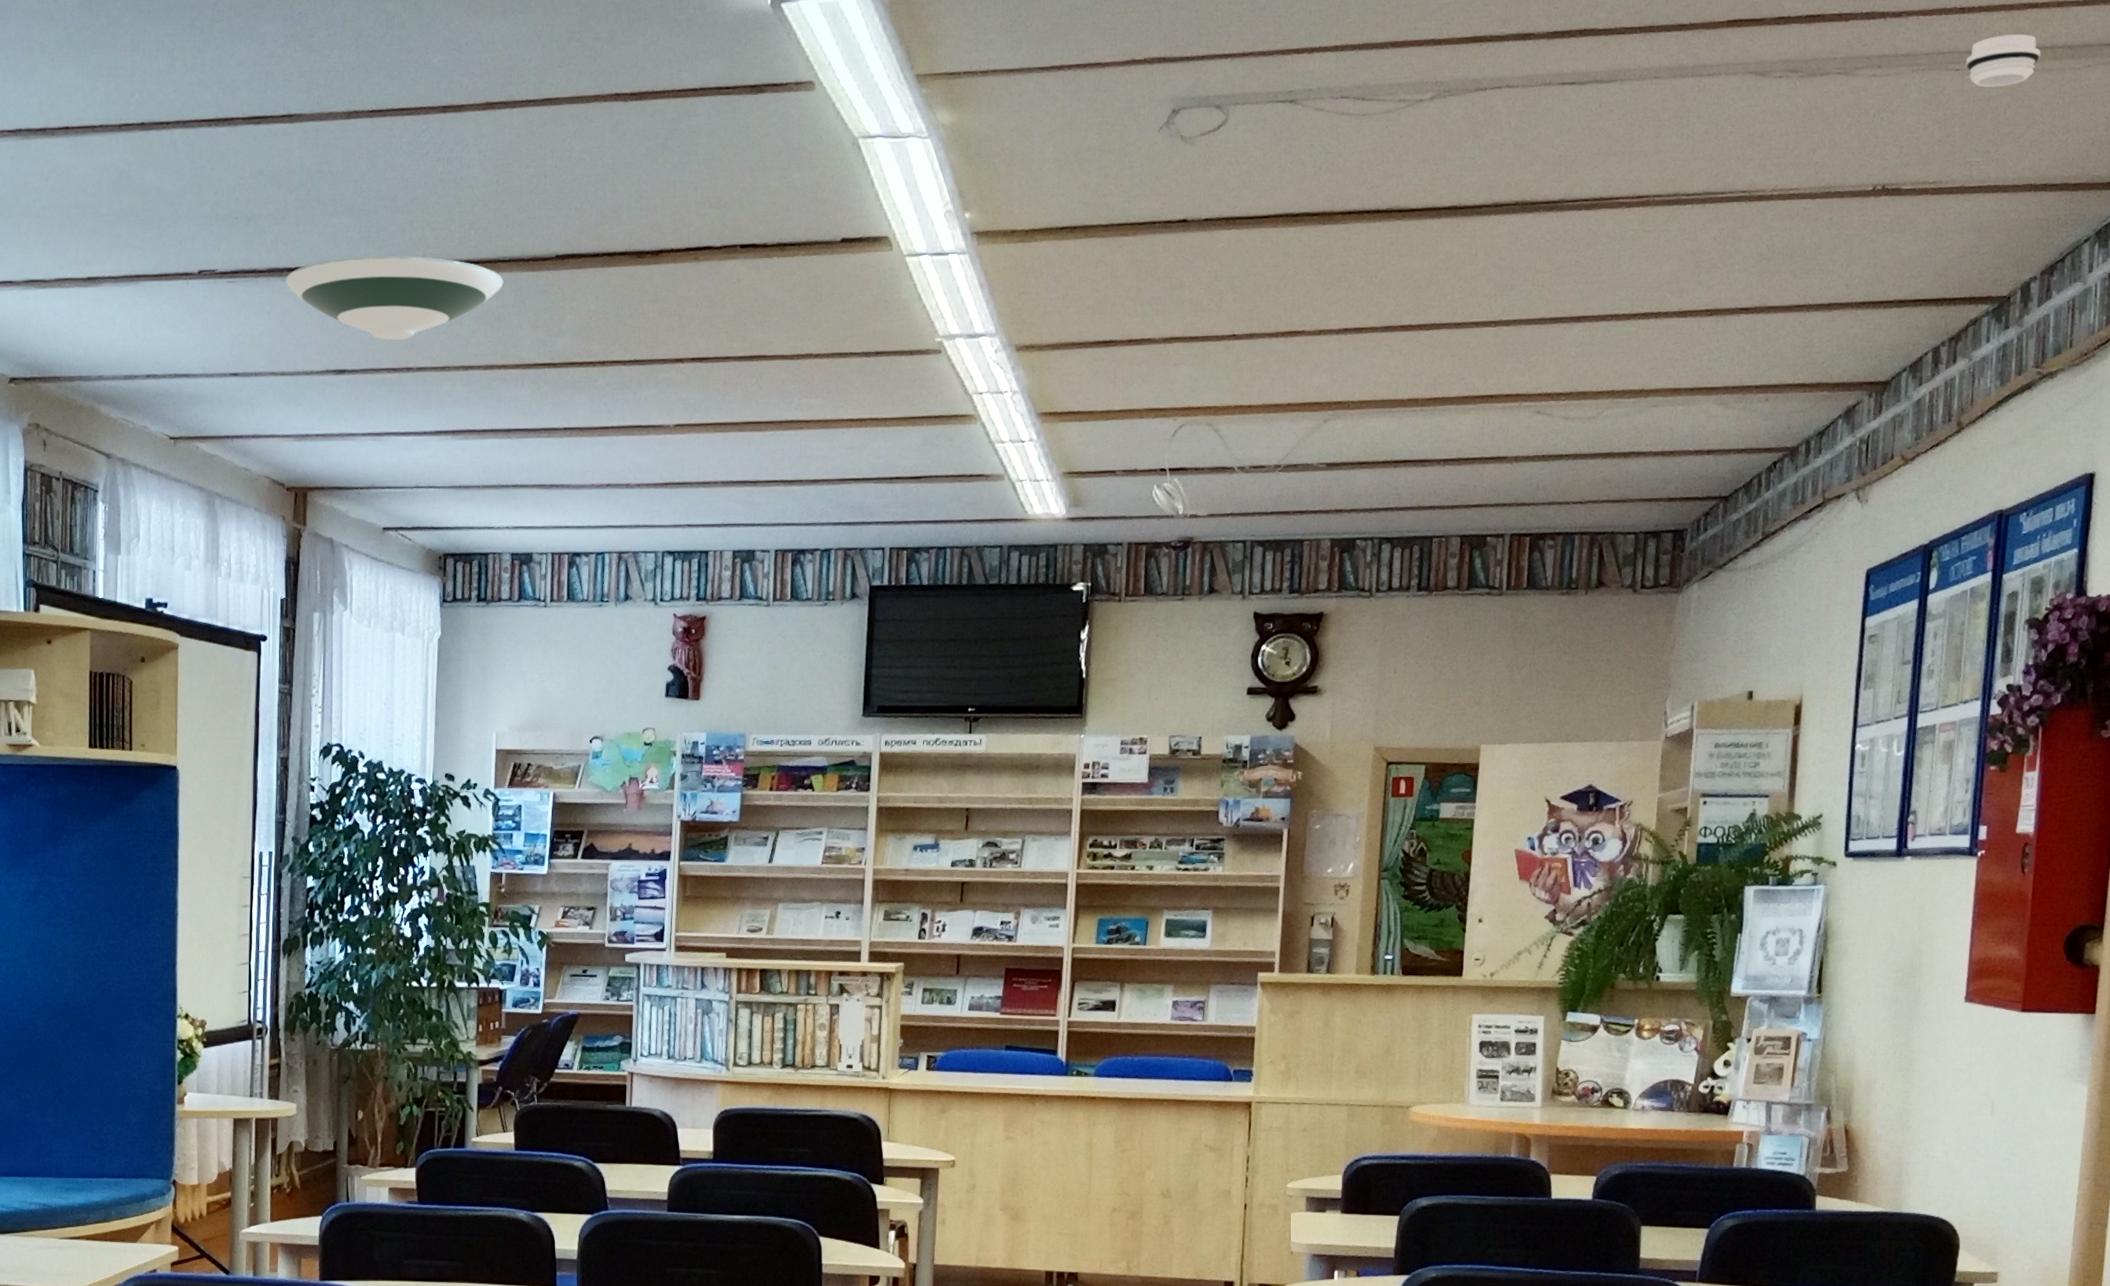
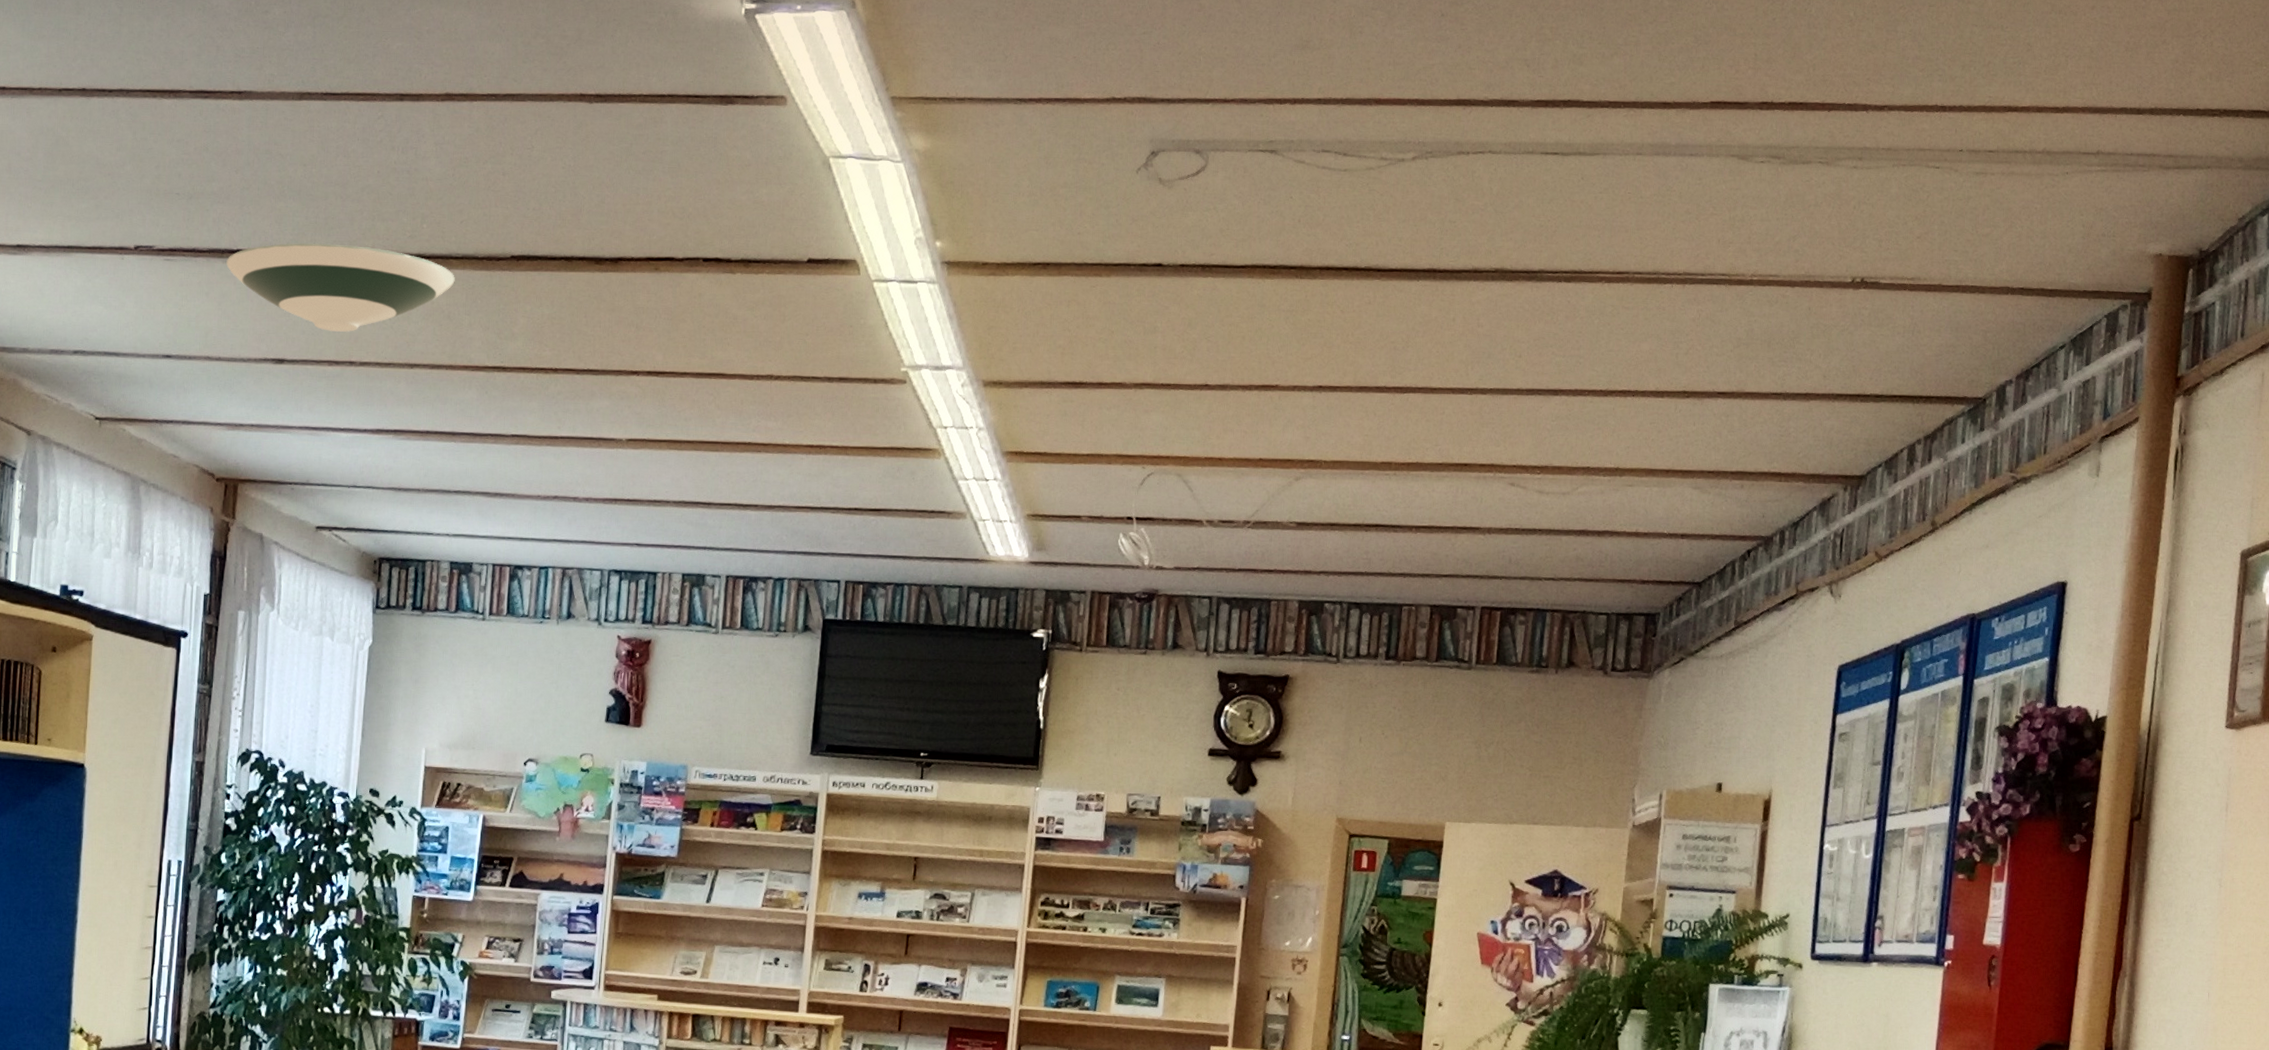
smoke detector: present [1966,34,2041,88] -> none [1946,136,2020,188]

